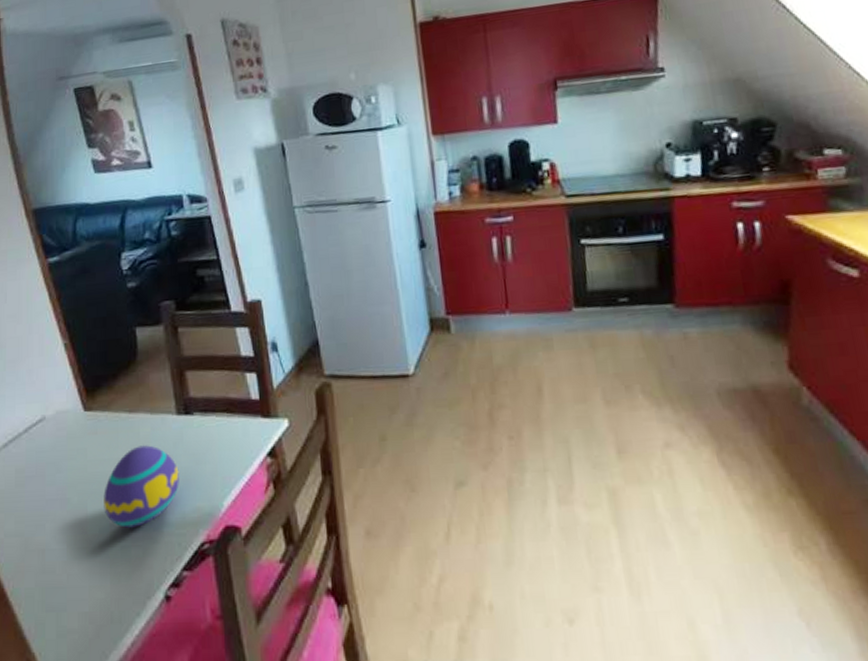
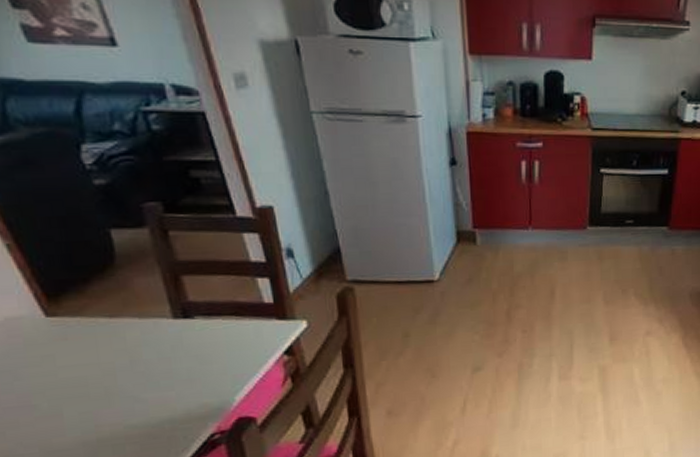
decorative egg: present [103,445,179,528] -> none [83,349,181,428]

